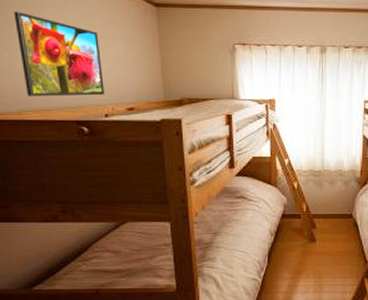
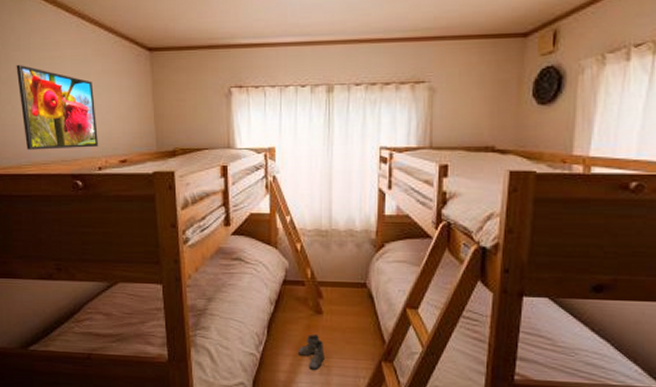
boots: none [295,259,317,290] -> present [298,334,325,371]

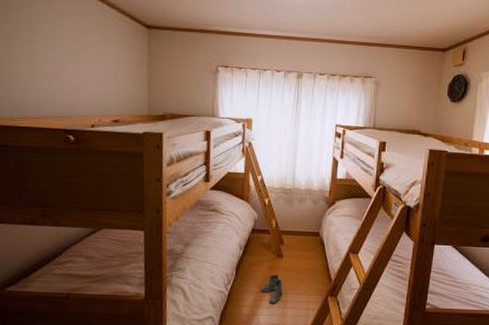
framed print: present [16,64,99,150] -> none [16,25,94,107]

